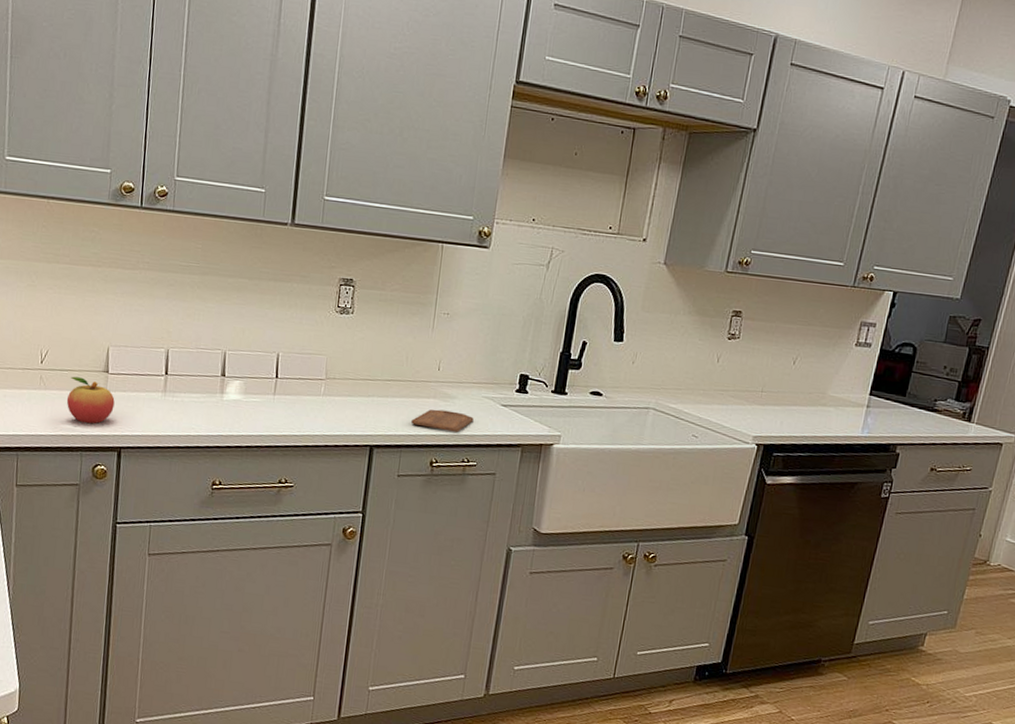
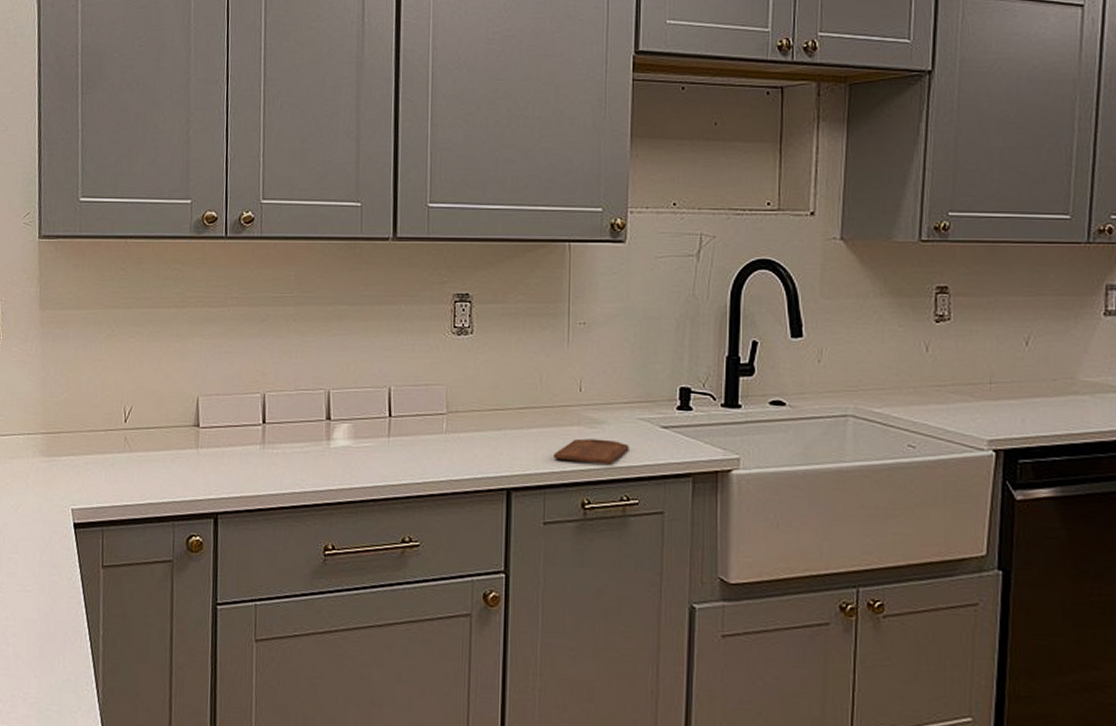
fruit: present [66,376,115,424] -> none [154,434,208,488]

